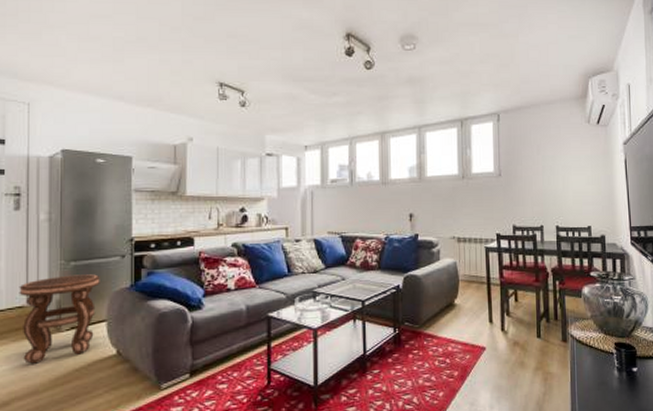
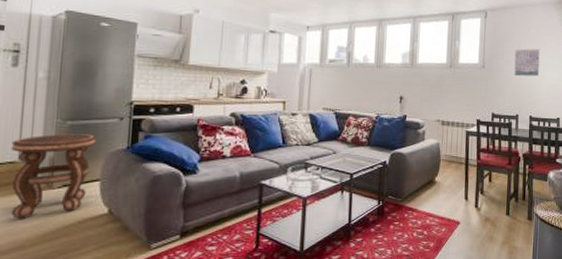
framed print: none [534,150,563,183] -> present [514,48,540,77]

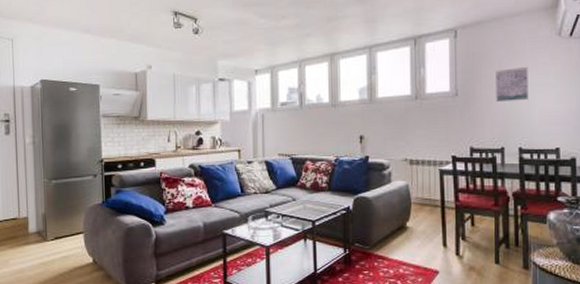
side table: present [11,133,97,219] -> none [12,191,77,268]

